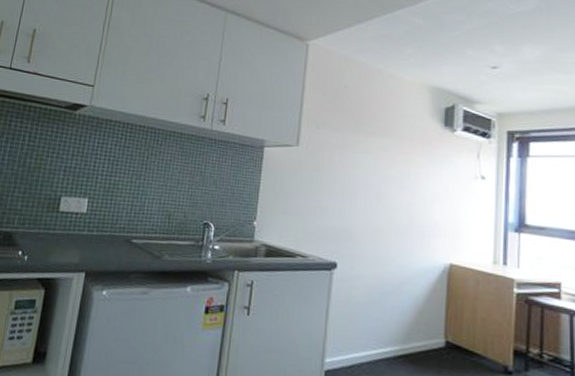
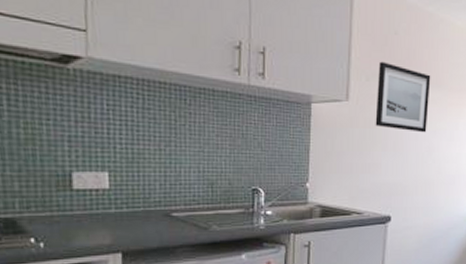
wall art: none [323,111,380,179] -> present [375,61,431,133]

